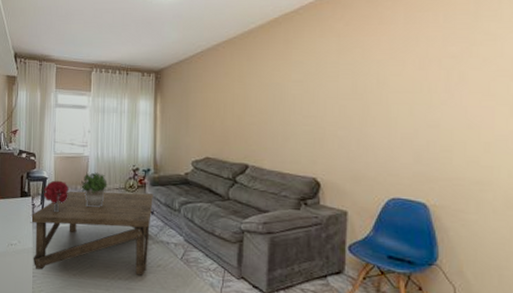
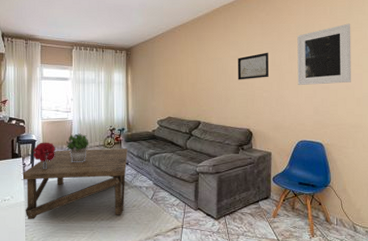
wall art: none [301,75,347,113] -> present [237,52,268,80]
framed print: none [390,34,478,121] -> present [297,23,351,85]

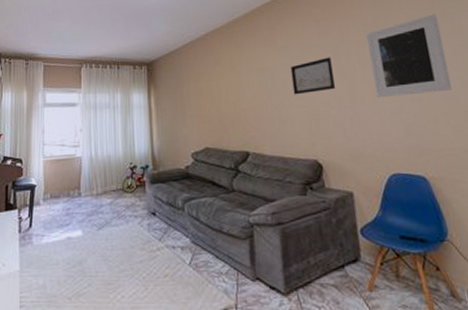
coffee table: present [21,148,128,219] -> none [16,193,154,297]
bouquet: present [33,142,55,170] -> none [32,187,60,225]
potted plant: present [66,133,89,163] -> none [74,174,104,215]

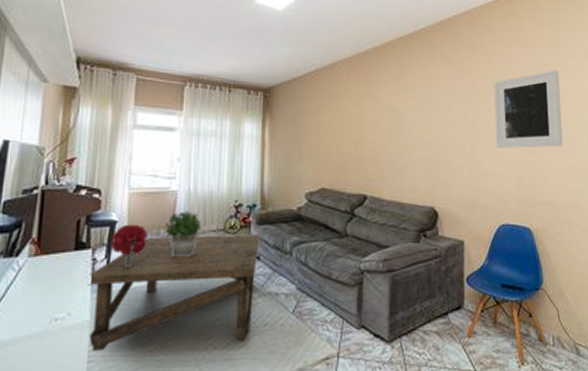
coffee table: none [16,193,154,297] -> present [88,235,260,351]
bouquet: none [32,187,60,225] -> present [111,224,147,268]
potted plant: none [74,174,104,215] -> present [165,211,202,258]
wall art: present [290,57,335,95] -> none [417,102,458,139]

